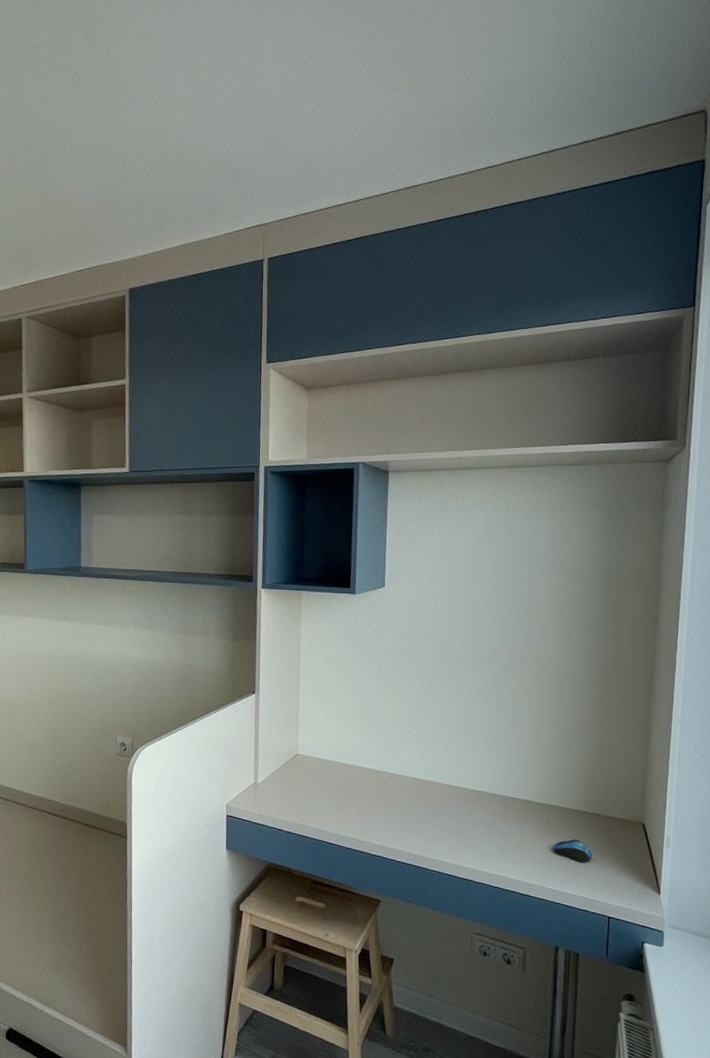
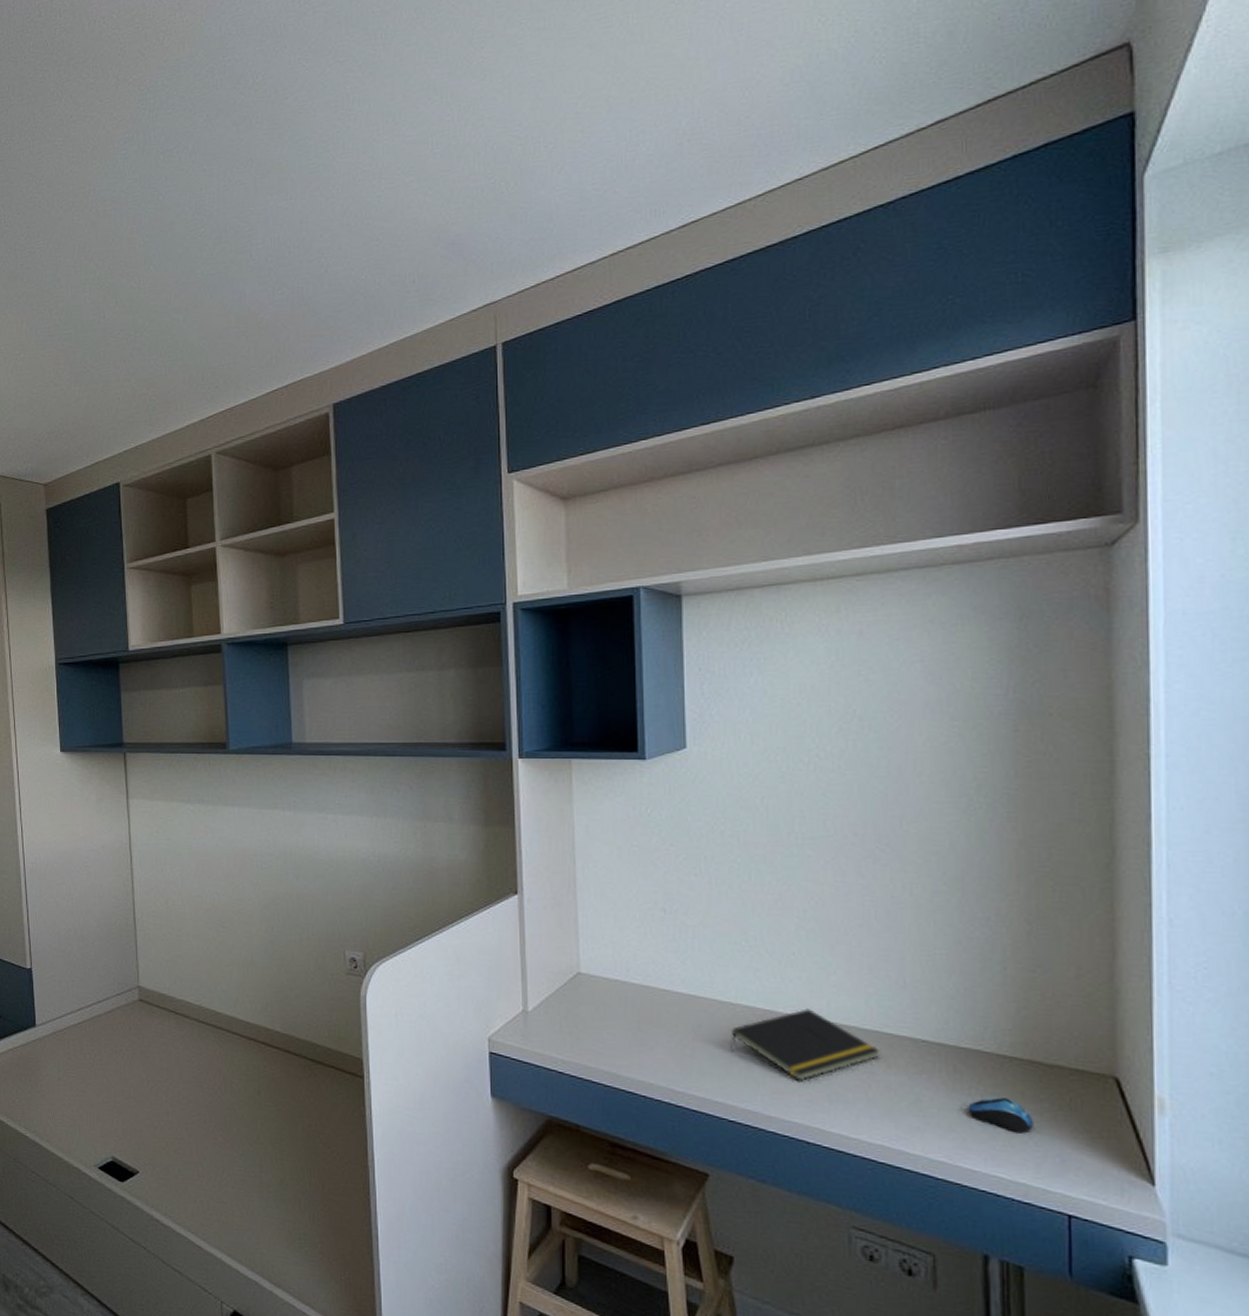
notepad: none [401,779,500,831] -> present [730,1008,879,1081]

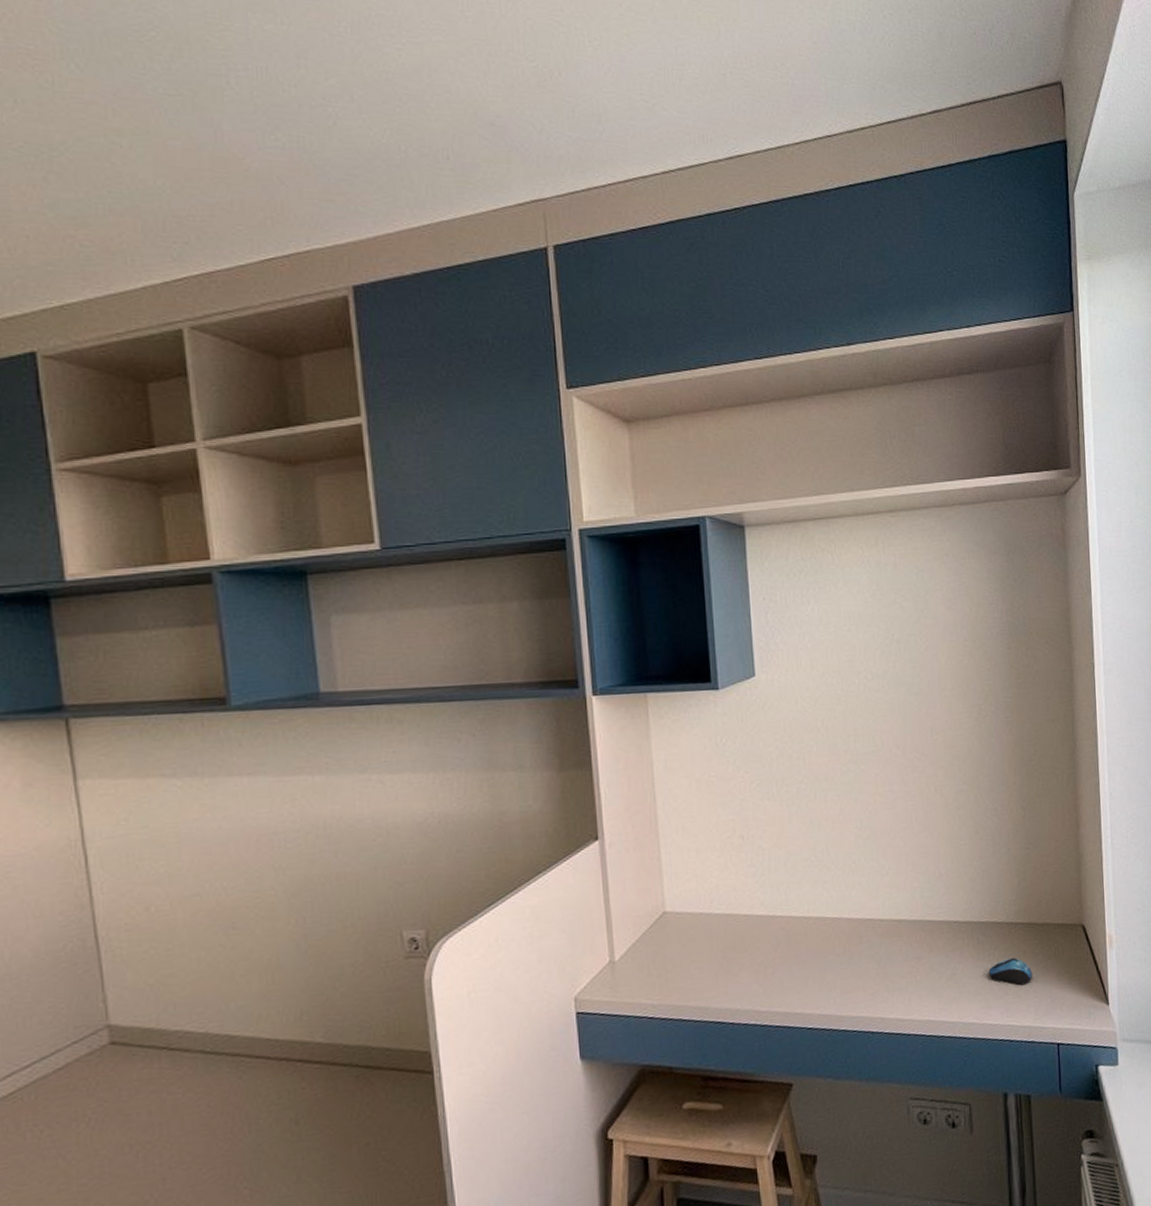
notepad: present [730,1008,879,1081] -> none [805,910,924,978]

